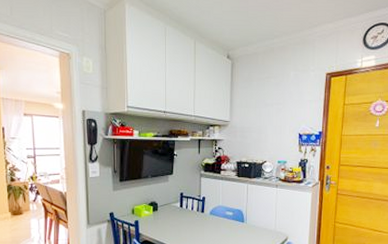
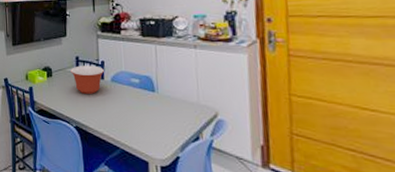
mixing bowl: none [175,201,205,225] -> present [71,66,105,94]

